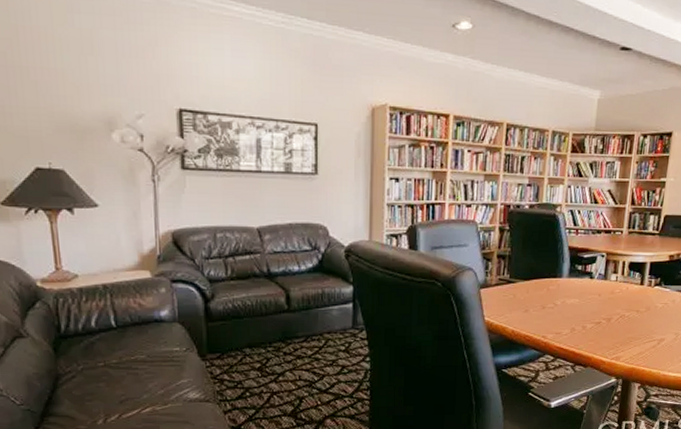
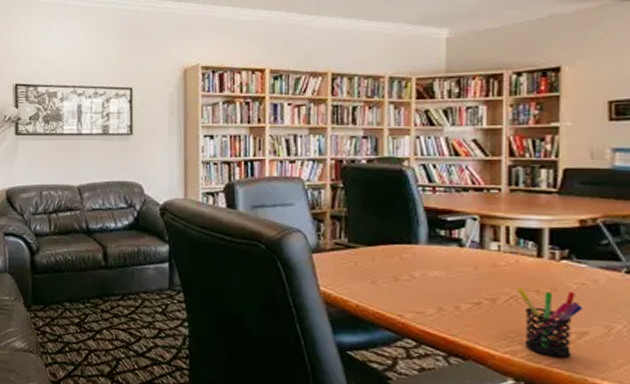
pen holder: none [625,309,664,360] -> present [517,288,583,359]

